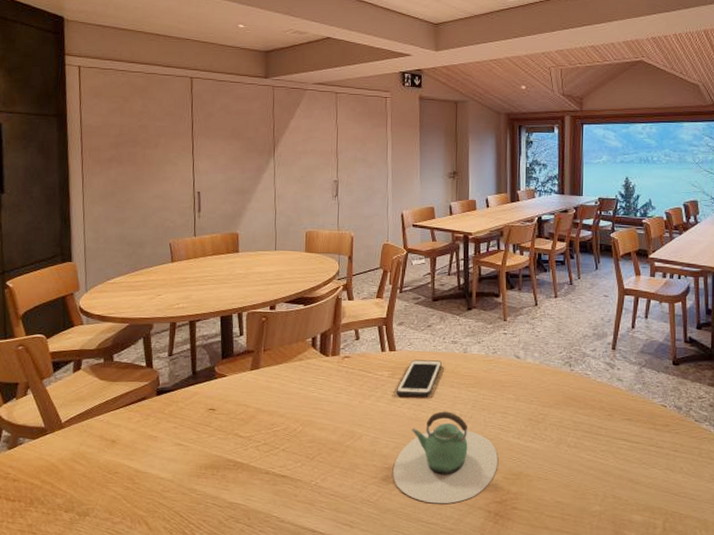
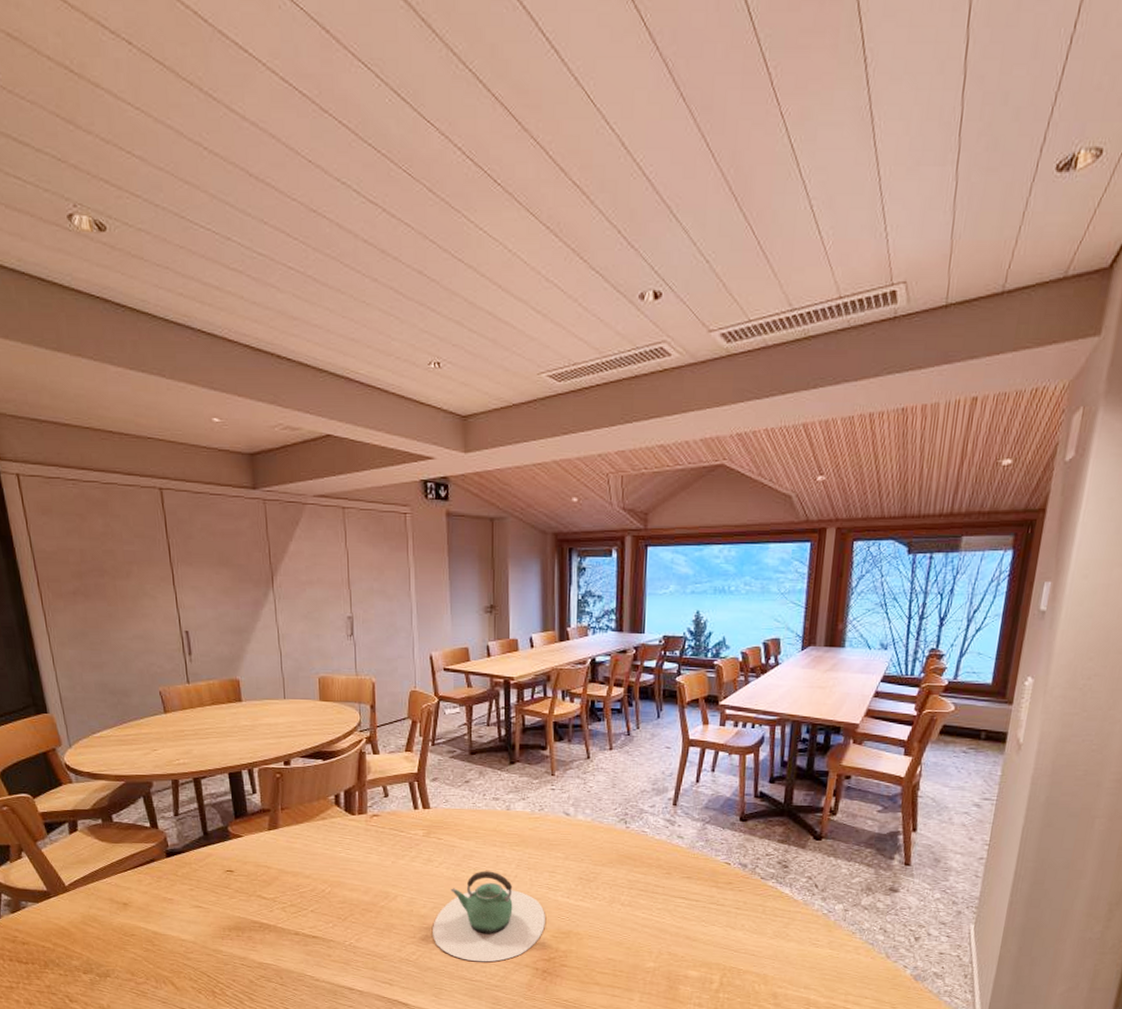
cell phone: present [396,359,442,397] -> none [432,817,482,857]

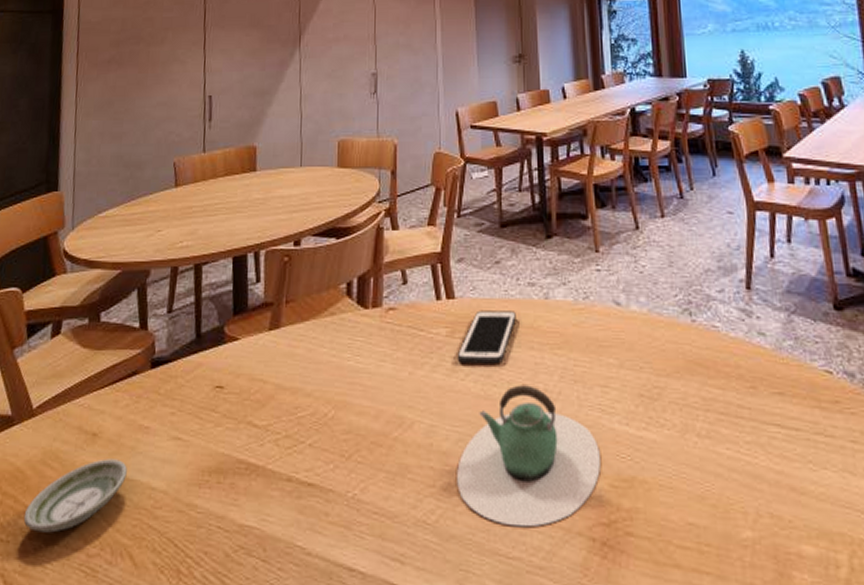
saucer: none [75,920,159,969] -> present [23,459,127,533]
cell phone: none [432,817,482,857] -> present [457,310,516,364]

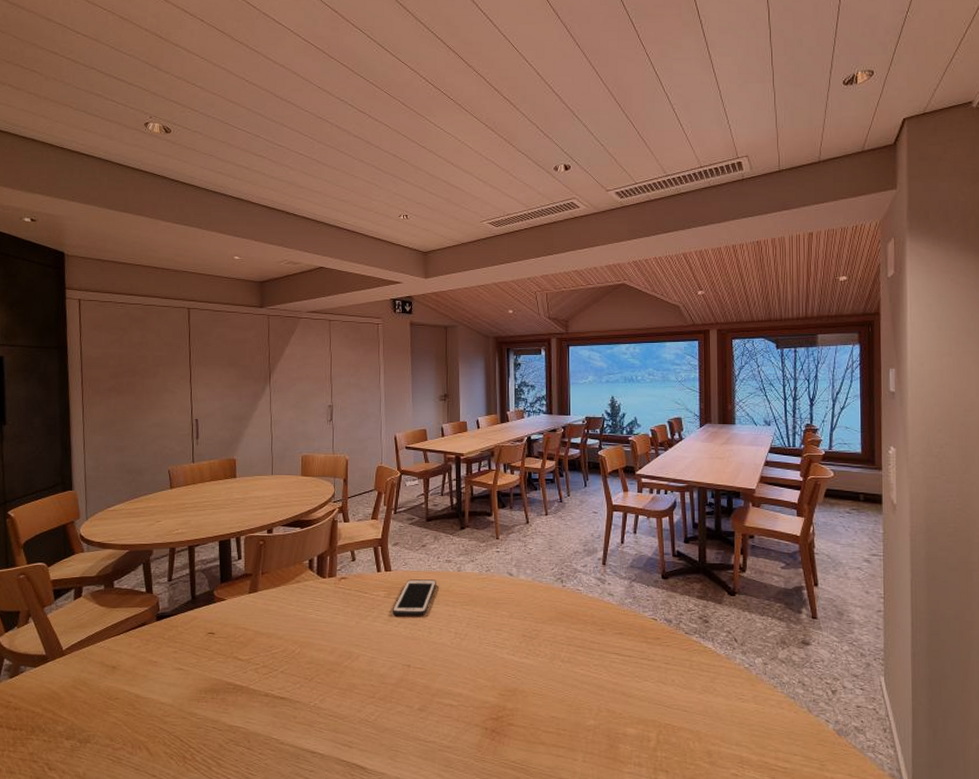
saucer: present [23,459,127,533] -> none [61,684,141,735]
teapot: present [457,385,600,528] -> none [391,630,493,722]

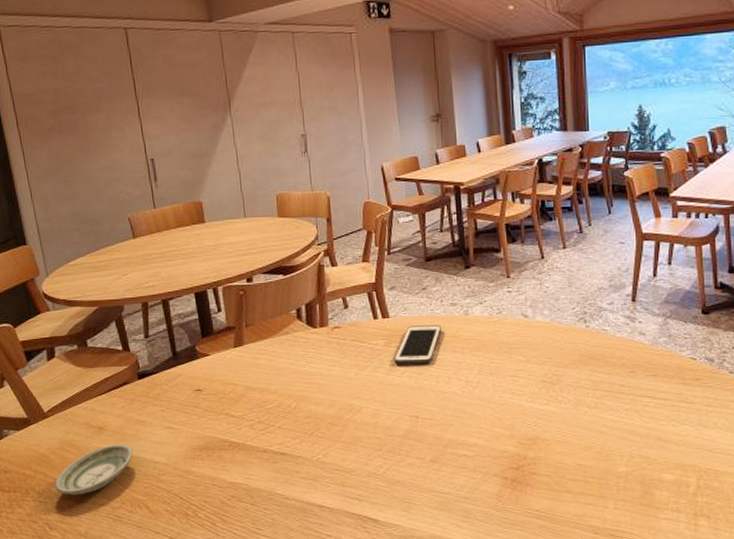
saucer: none [61,684,141,735] -> present [54,444,133,495]

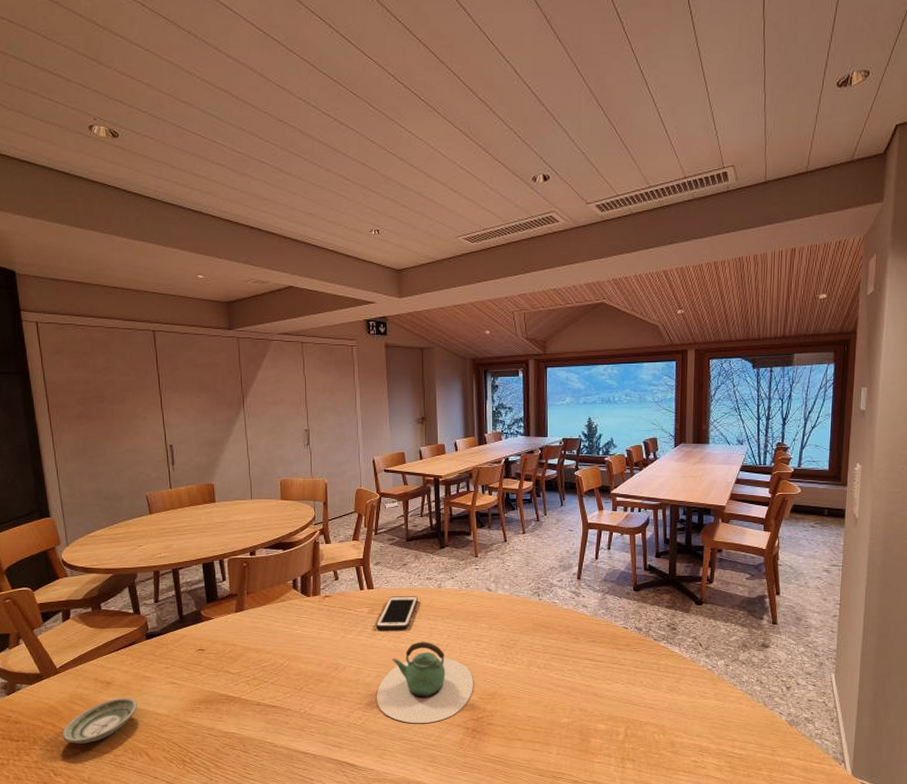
teapot: none [398,378,511,473] -> present [377,642,473,724]

